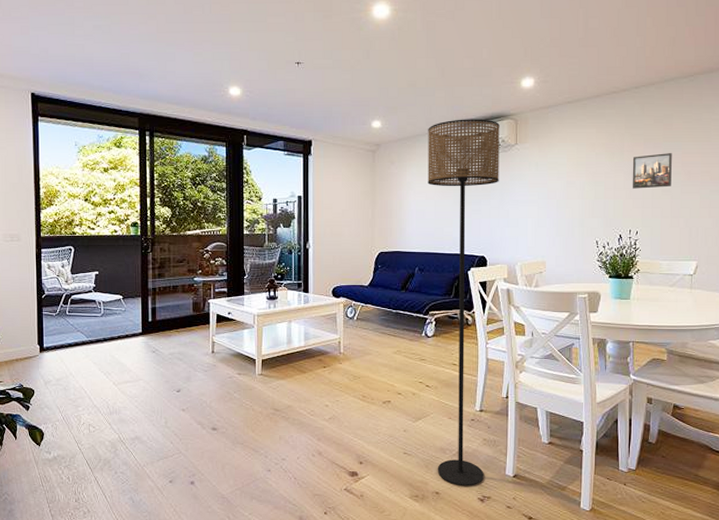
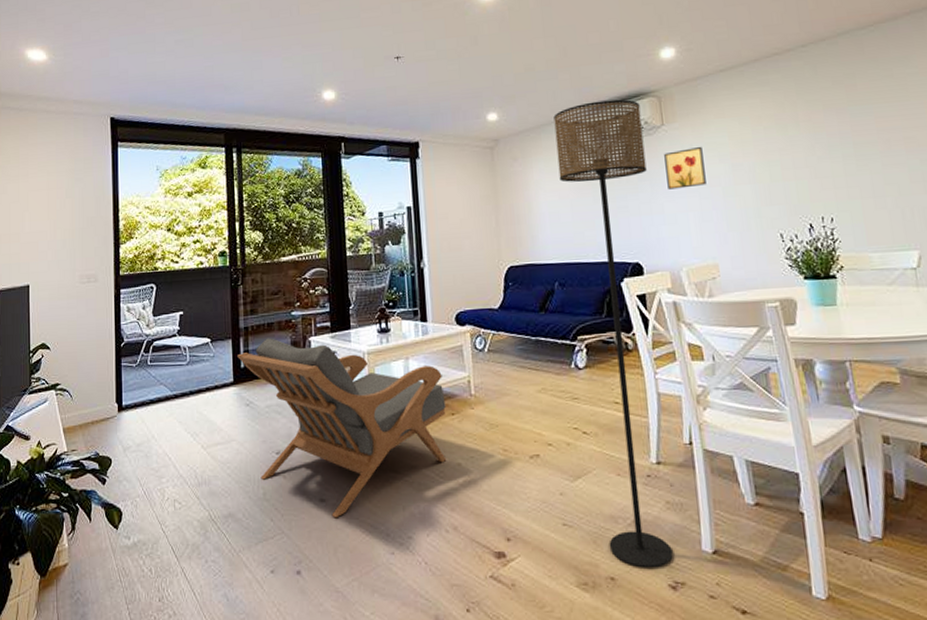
armchair: none [146,298,319,443] -> present [237,338,447,518]
wall art: none [514,166,545,199] -> present [664,147,706,190]
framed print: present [632,153,672,189] -> none [811,119,868,166]

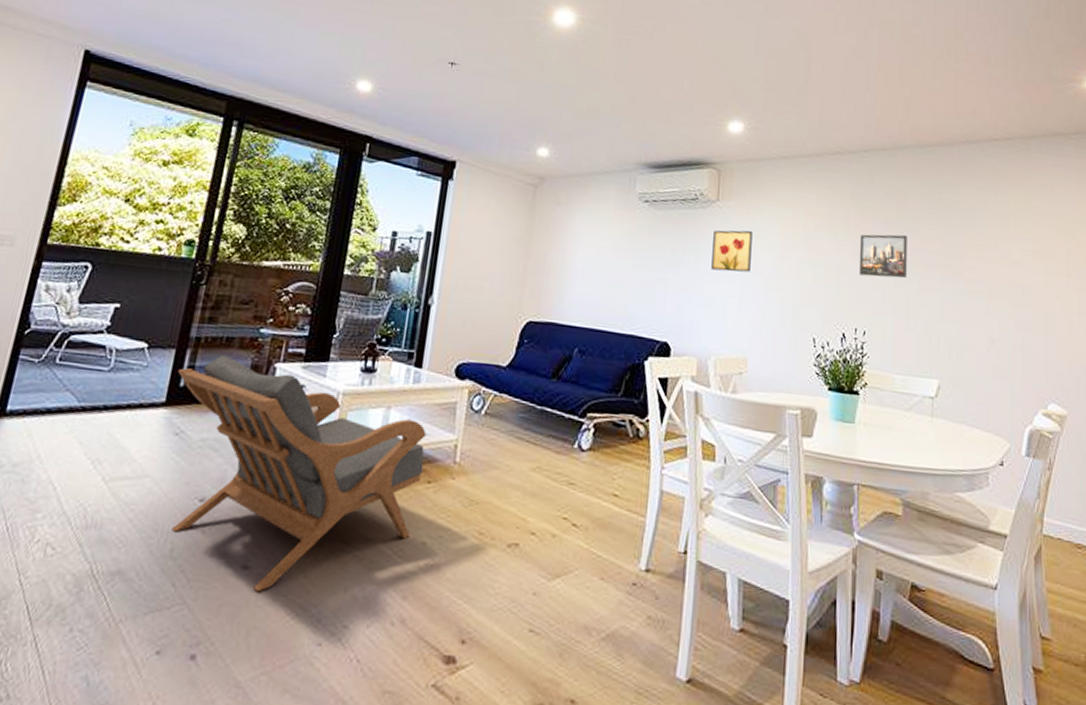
floor lamp: present [554,99,673,568] -> none [576,159,699,694]
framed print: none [811,119,868,166] -> present [858,234,907,278]

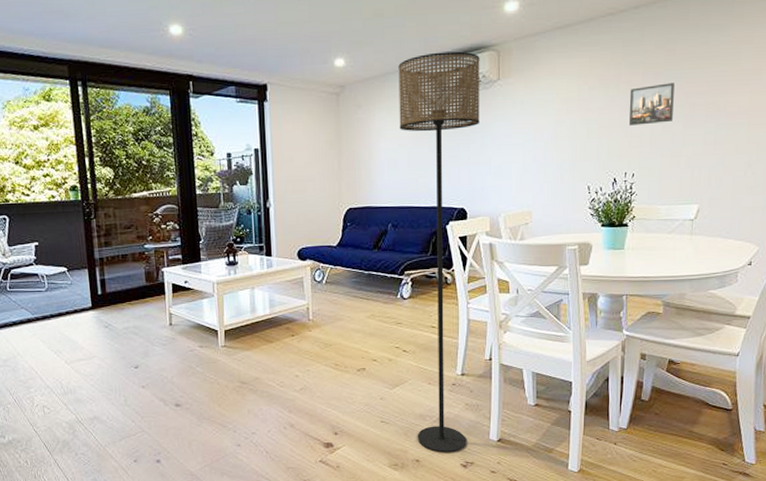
armchair: present [171,355,427,592] -> none [94,268,287,419]
floor lamp: none [576,159,699,694] -> present [398,51,480,453]
wall art: present [711,230,753,273] -> none [497,103,532,142]

